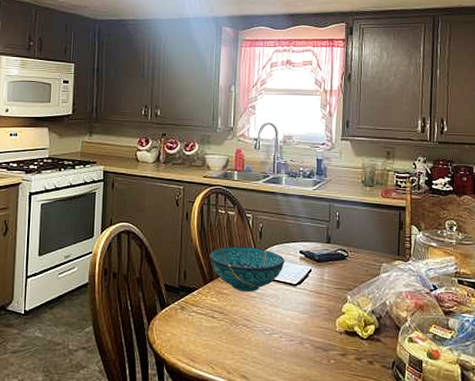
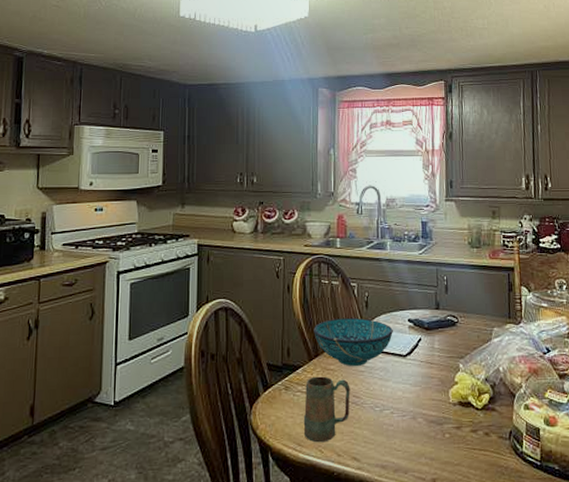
mug: none [196,299,242,360] -> present [303,376,350,443]

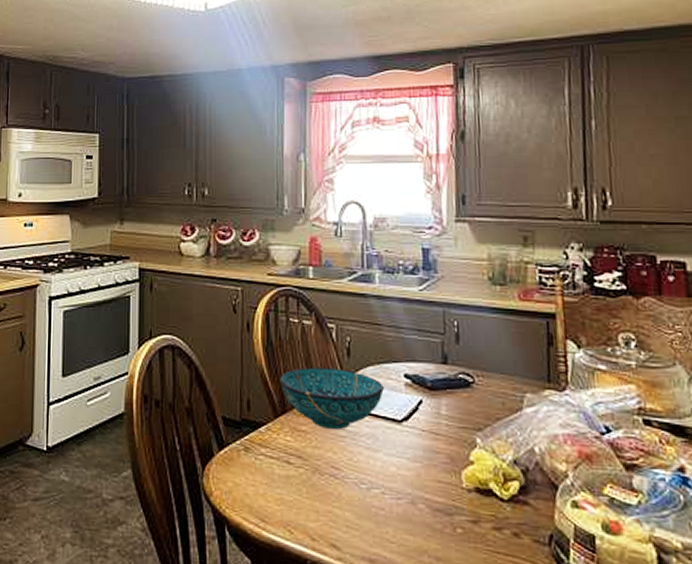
mug: present [303,376,350,443] -> none [267,437,328,521]

